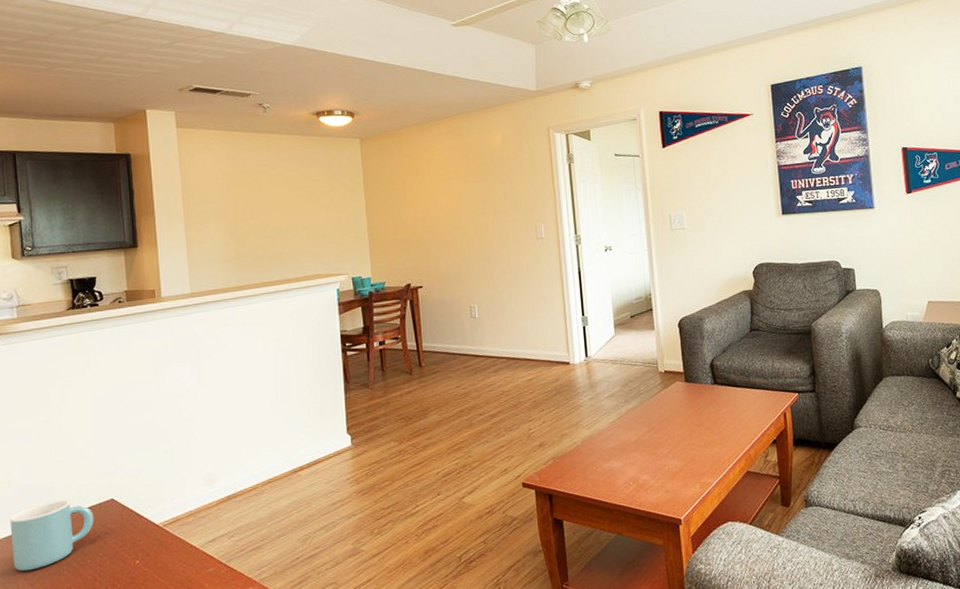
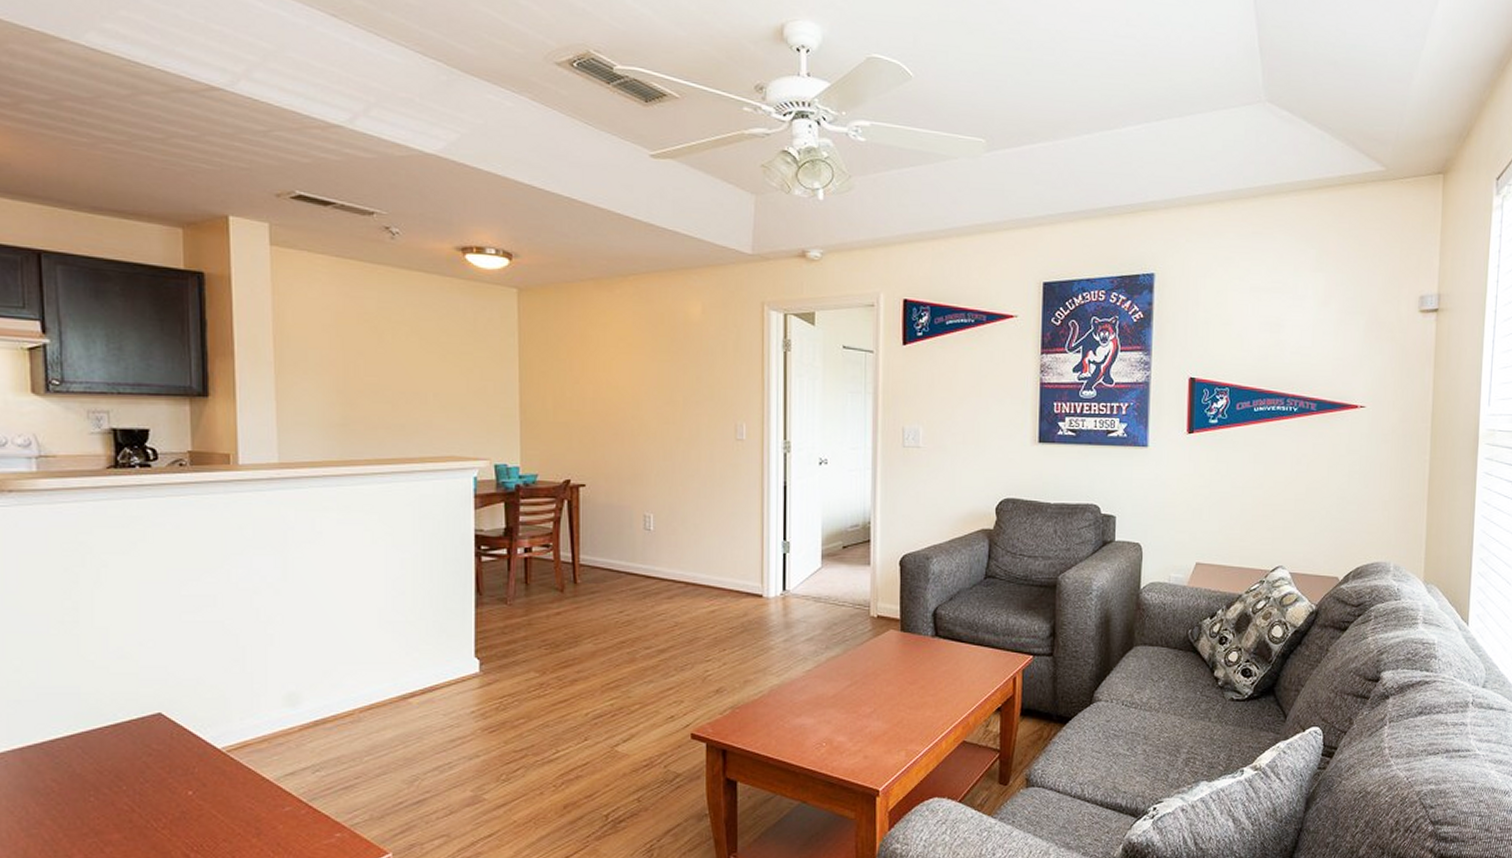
mug: present [10,499,94,572] -> none [18,709,134,794]

